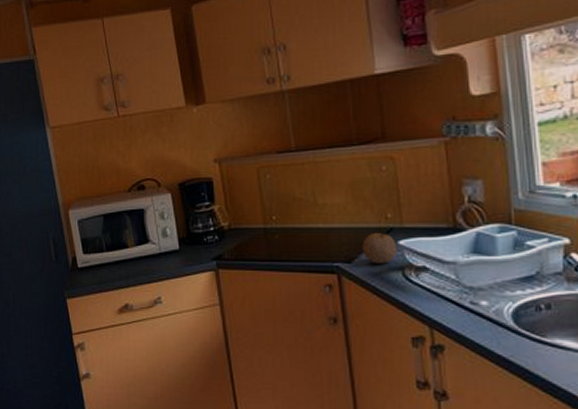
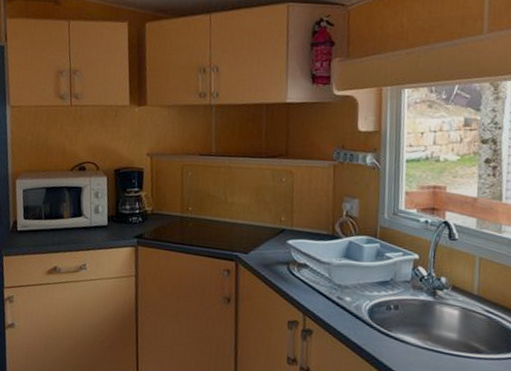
fruit: present [362,232,398,264] -> none [258,231,286,258]

